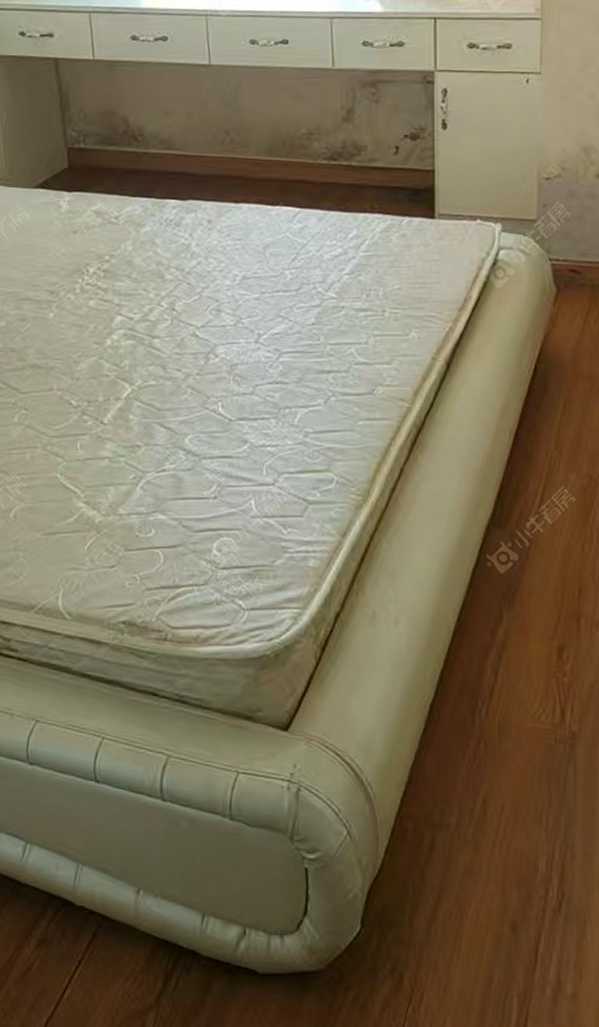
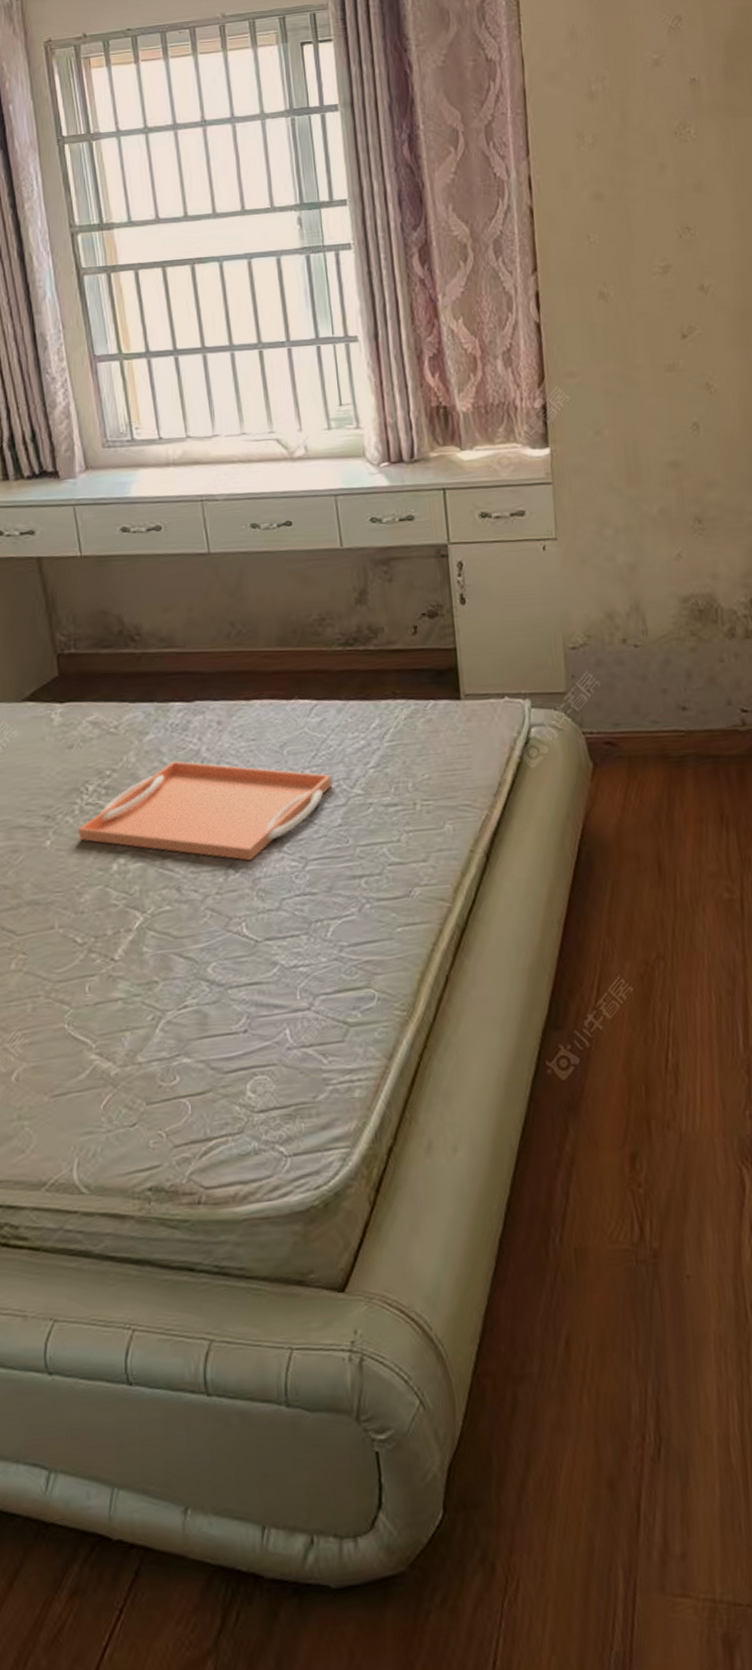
serving tray: none [79,252,309,349] -> present [78,760,333,862]

